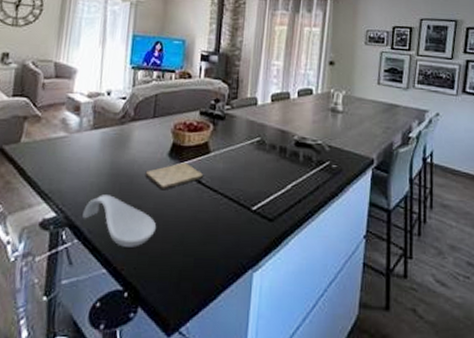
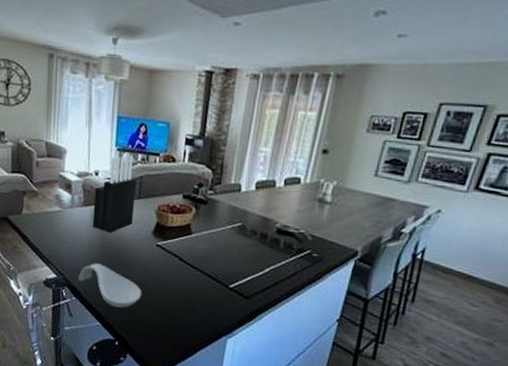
knife block: none [101,73,152,158] -> present [92,155,137,233]
cutting board: present [145,162,204,190] -> none [131,241,186,264]

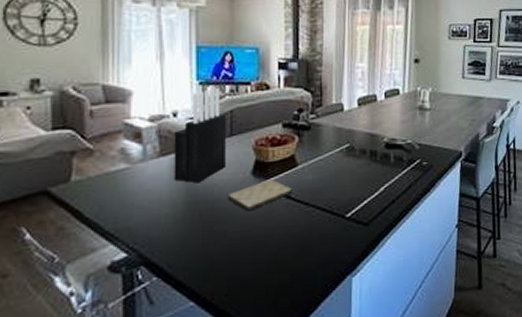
spoon rest: present [78,263,142,308] -> none [160,224,246,276]
cutting board: none [131,241,186,264] -> present [227,179,293,211]

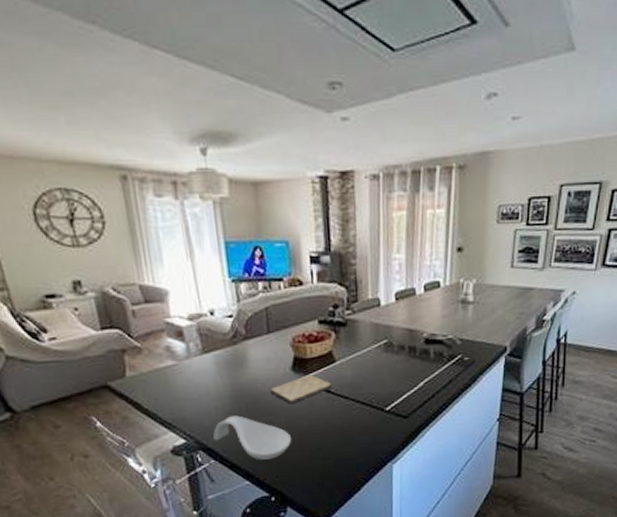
spoon rest: none [160,224,246,276] -> present [213,415,292,460]
knife block: present [174,89,227,184] -> none [213,286,266,379]

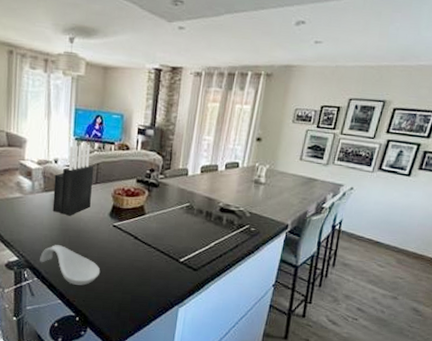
knife block: none [213,286,266,379] -> present [52,144,94,216]
cutting board: present [270,375,333,404] -> none [90,222,140,243]

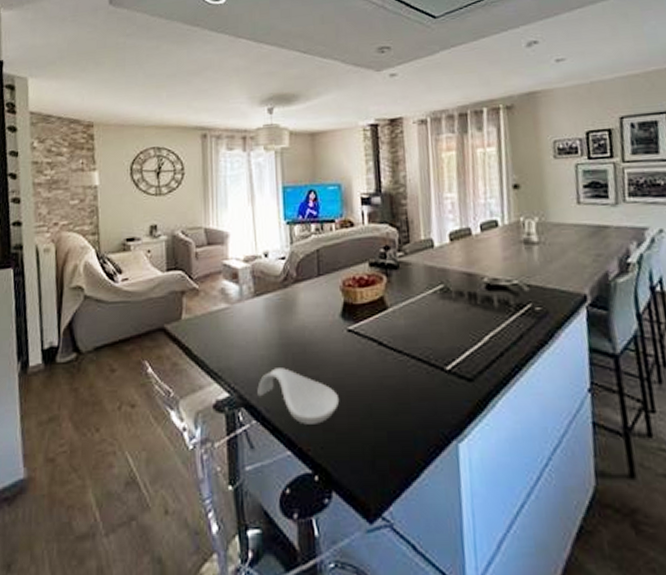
knife block: present [52,144,94,216] -> none [266,228,315,325]

